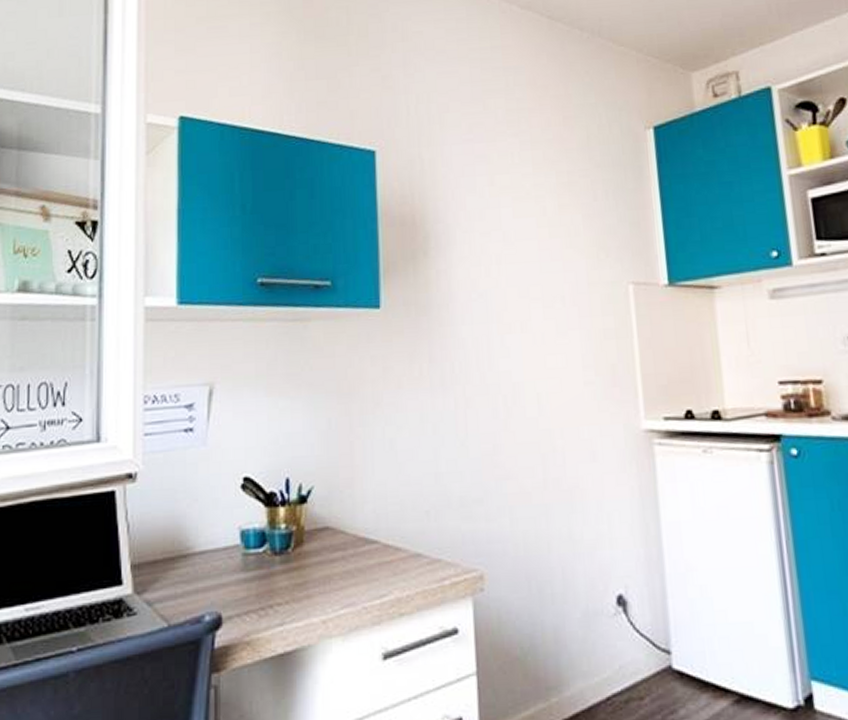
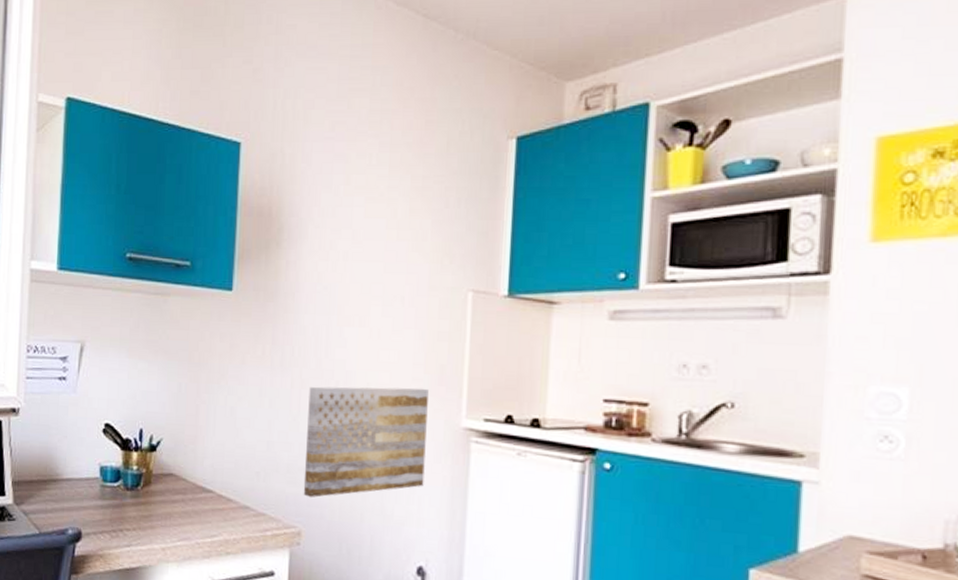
wall art: none [475,392,611,532] -> present [303,386,428,498]

